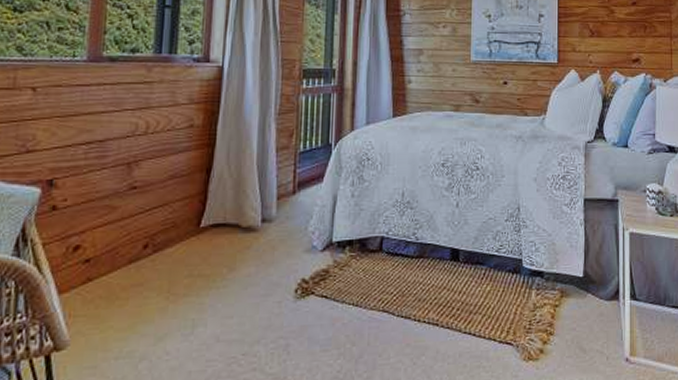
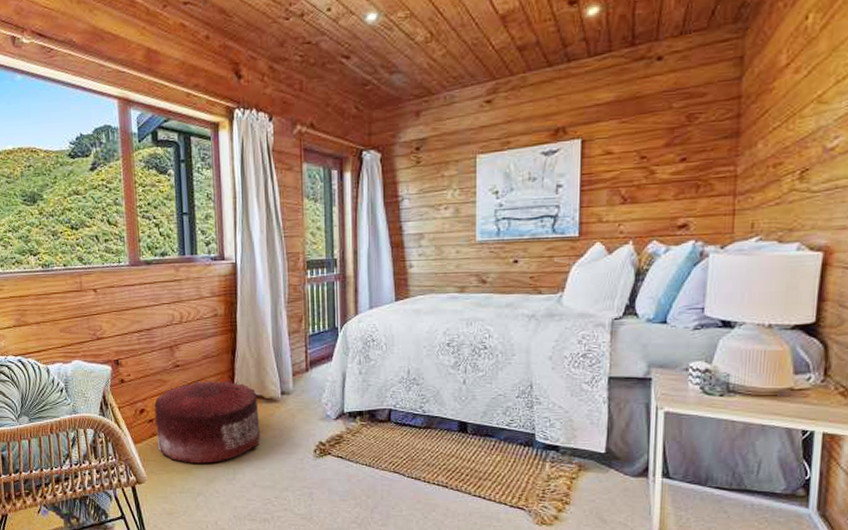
pouf: none [91,206,233,317] -> present [154,381,260,464]

